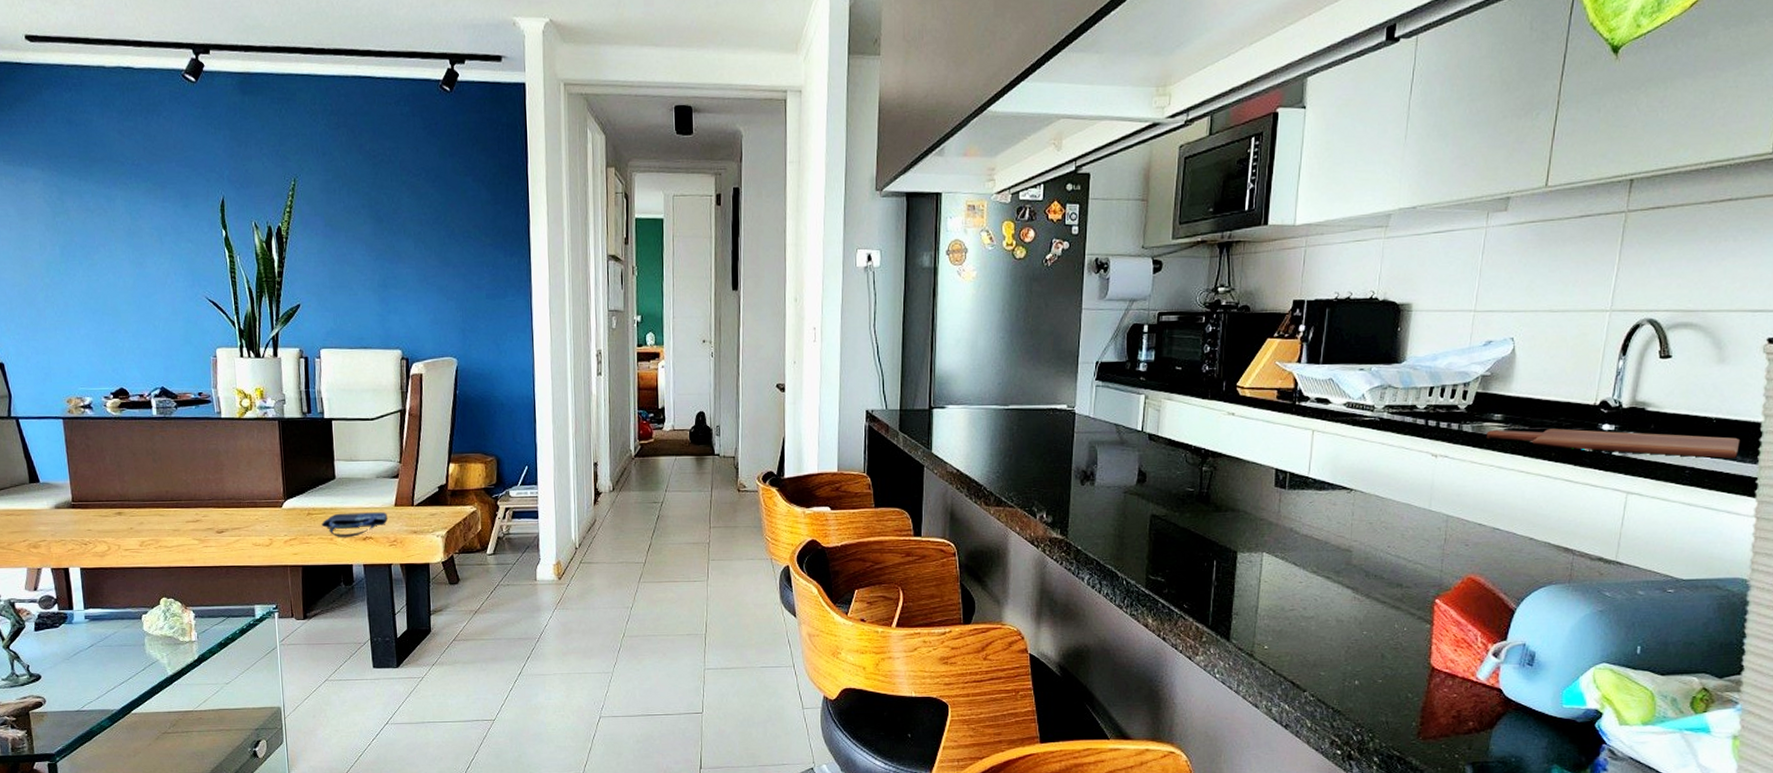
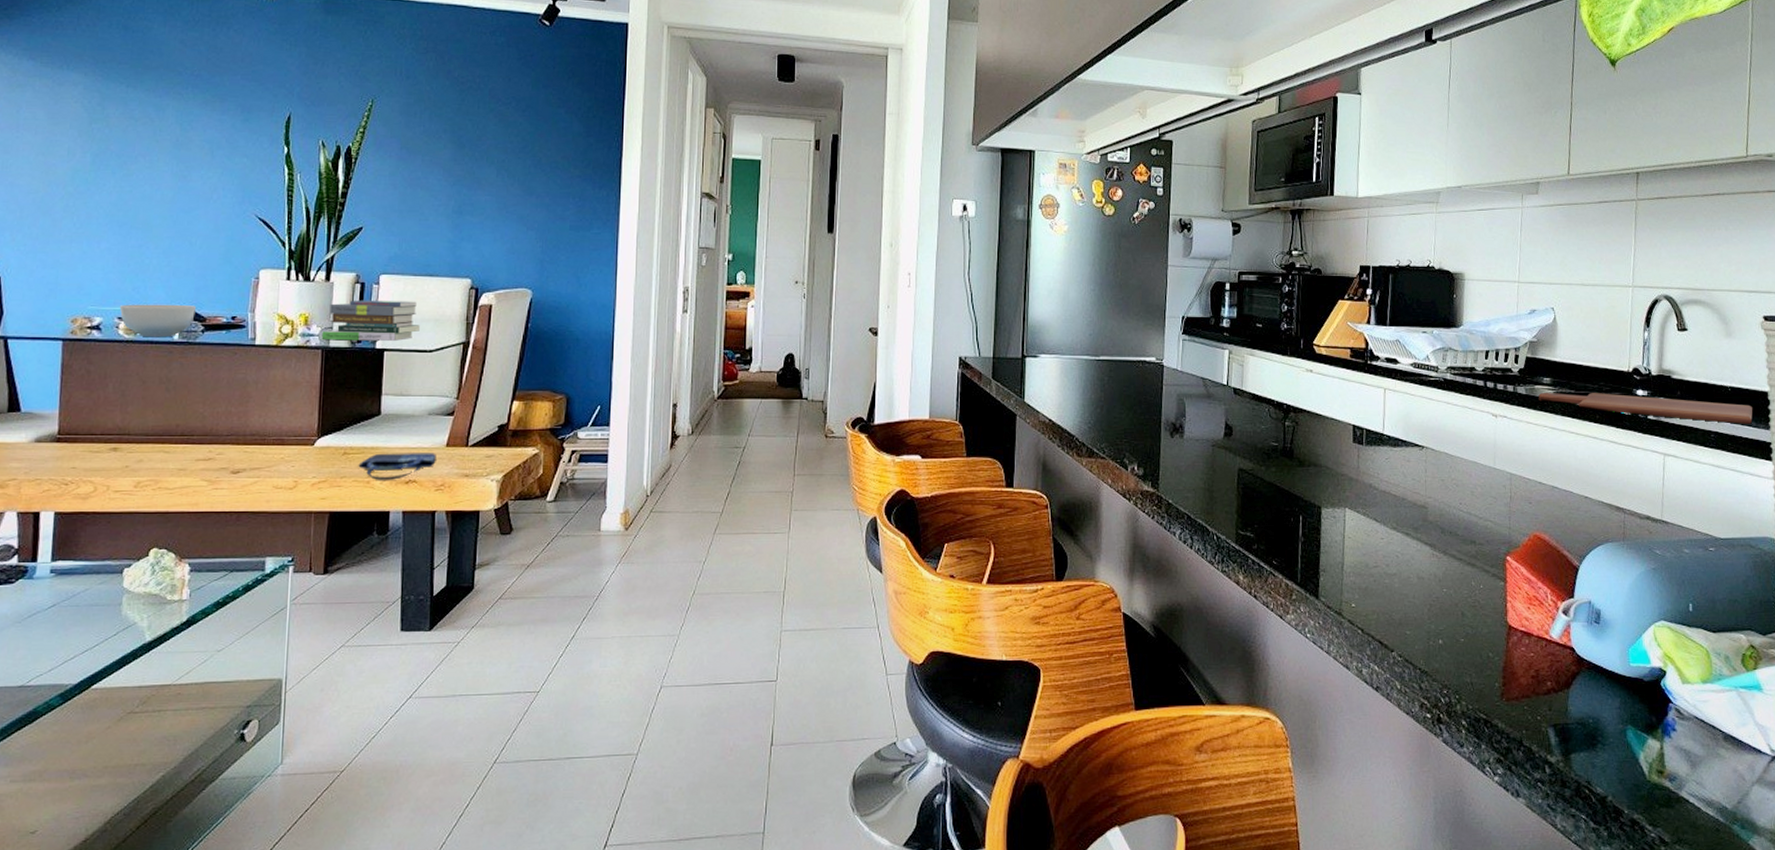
bowl: none [104,383,168,413] -> present [119,304,196,336]
books: none [276,373,361,412] -> present [321,300,420,342]

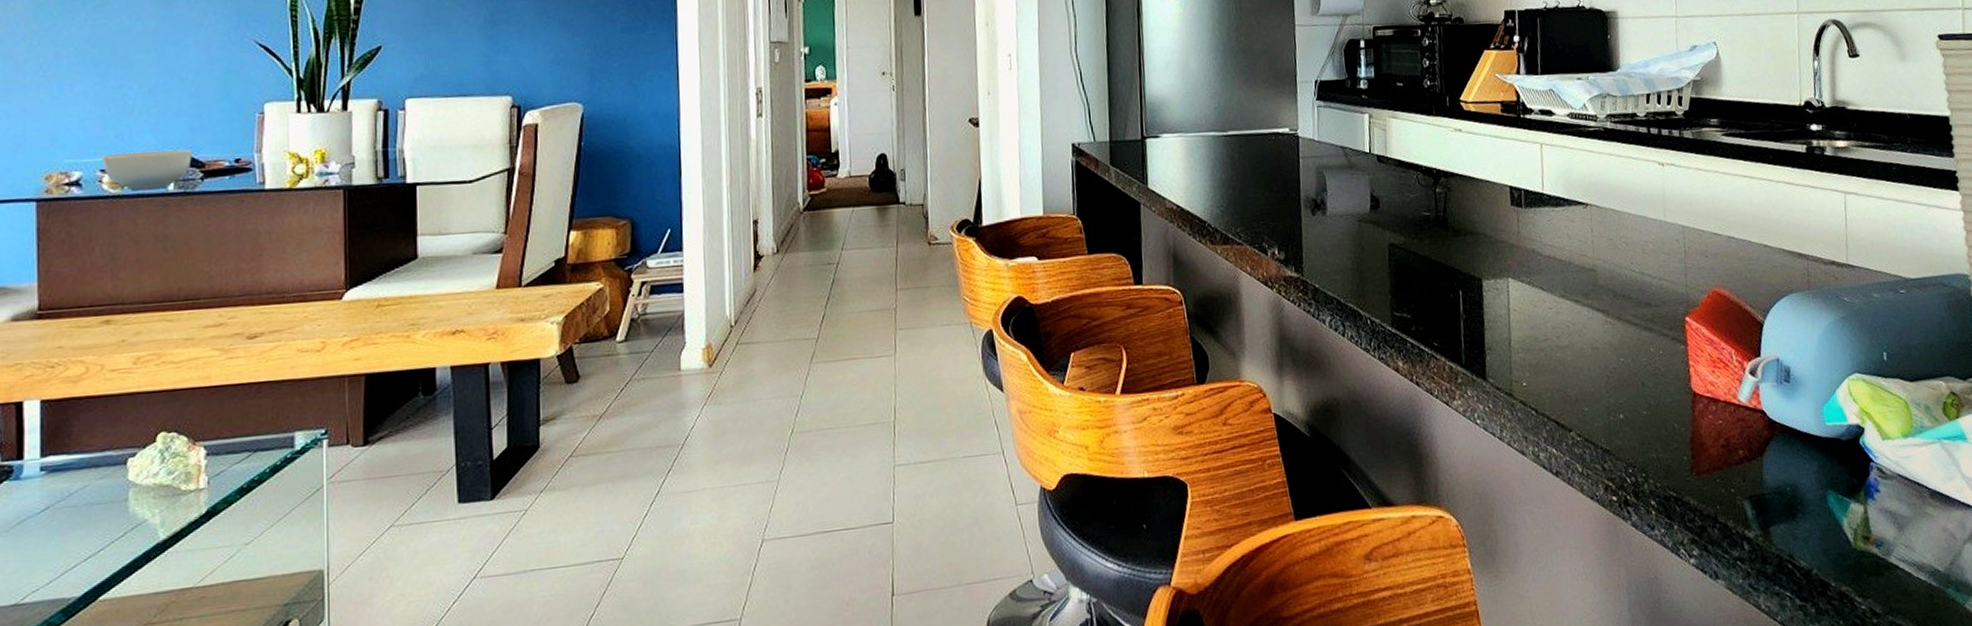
books: present [321,300,420,342] -> none [342,126,456,179]
shopping bag: present [358,453,436,481] -> none [395,297,486,334]
cutting board: present [1538,392,1753,424] -> none [1706,130,1935,154]

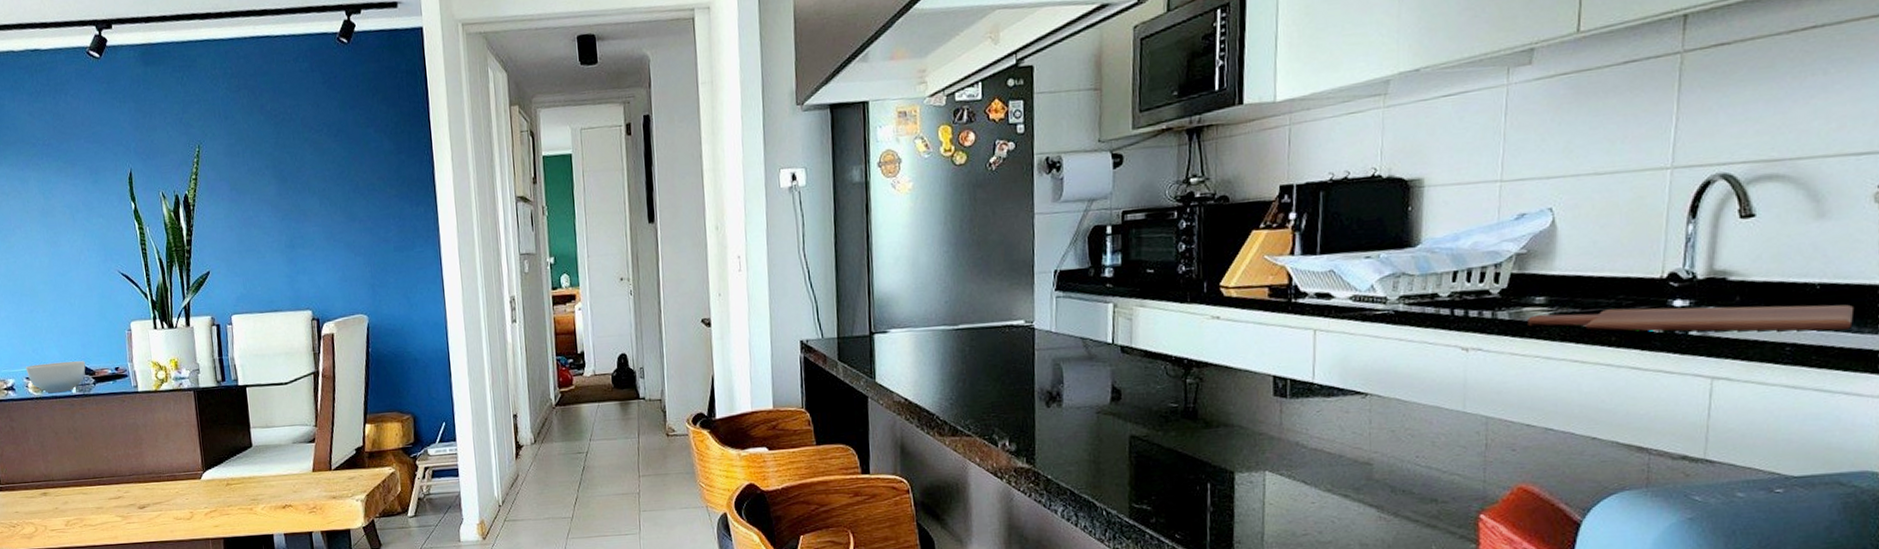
cutting board: none [1706,130,1935,154] -> present [1527,304,1855,332]

